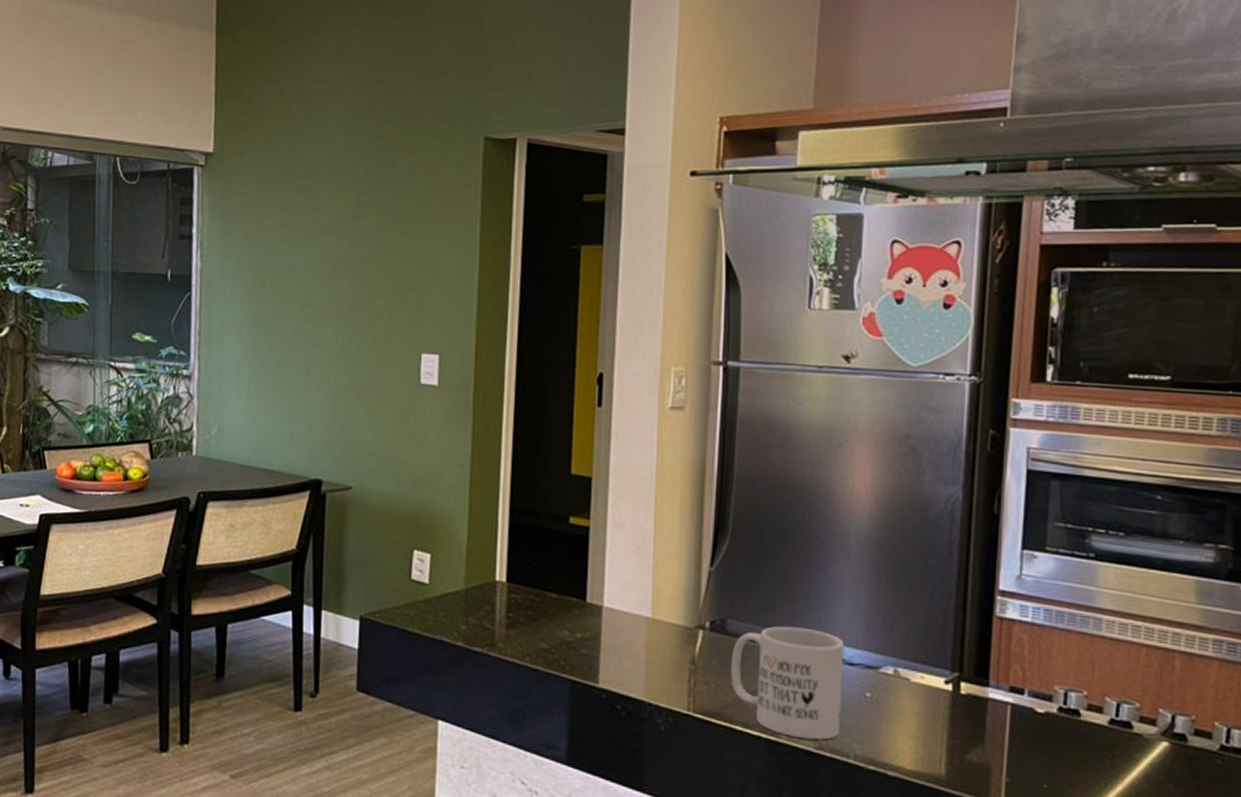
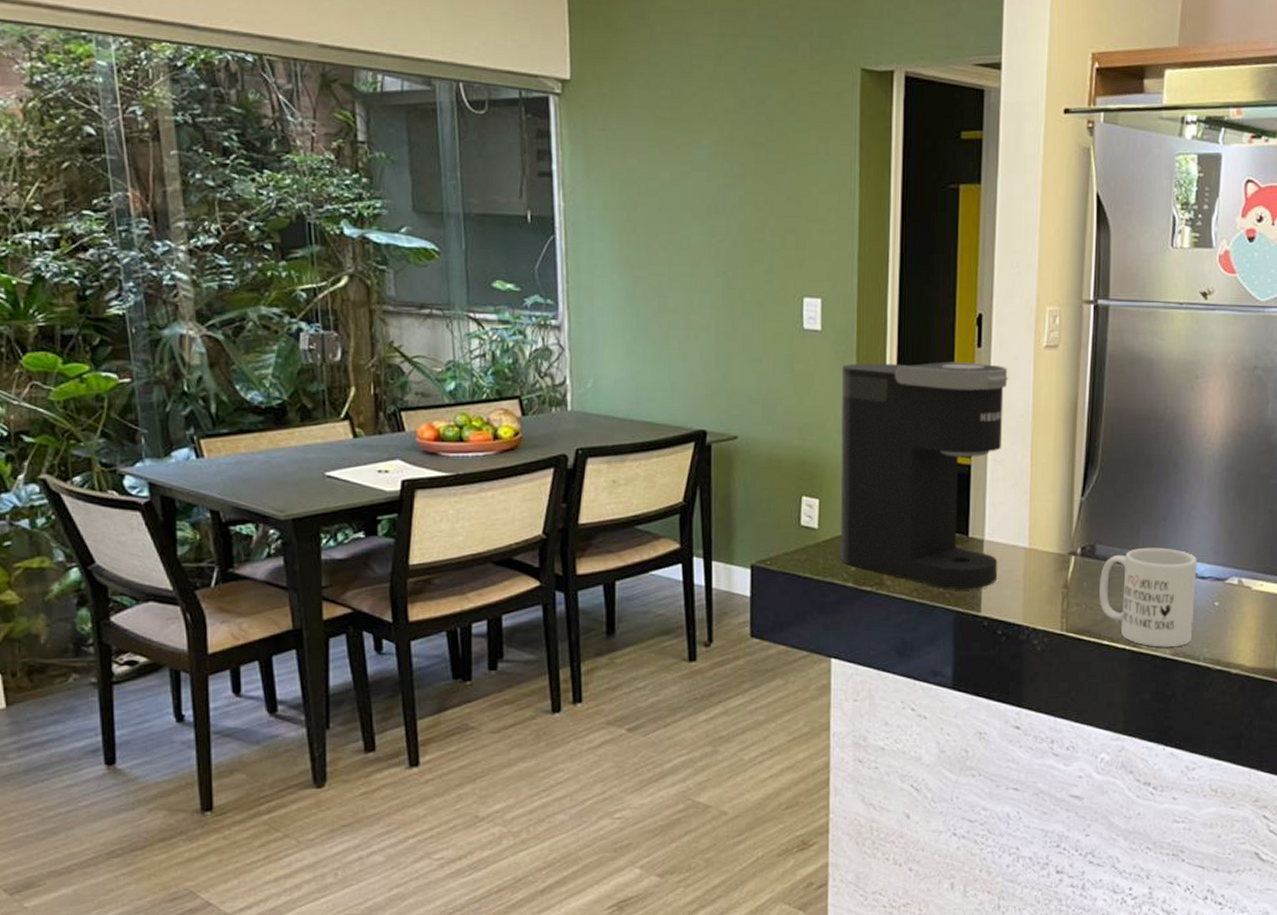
coffee maker: none [451,419,630,658] -> present [840,362,1008,589]

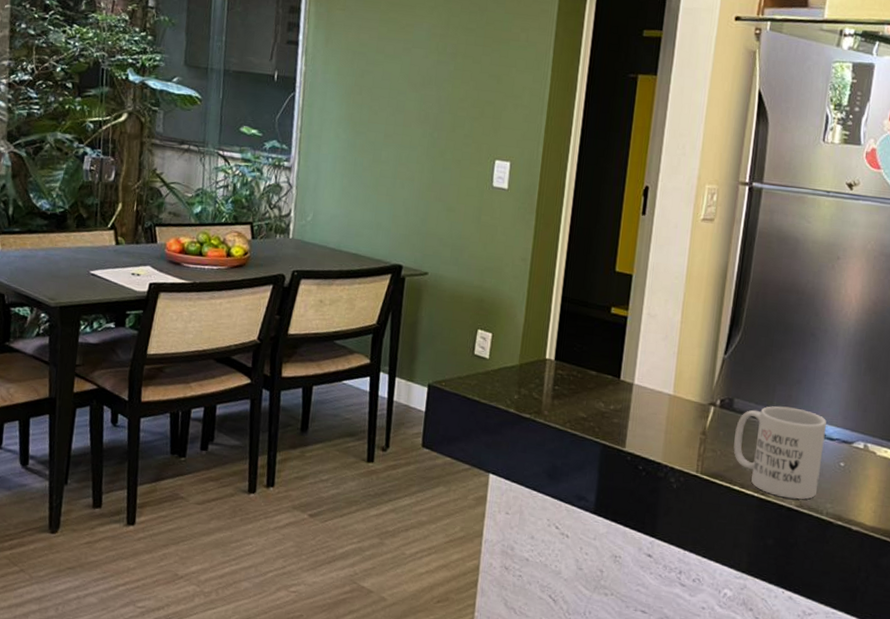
coffee maker: present [840,362,1008,589] -> none [506,219,668,427]

